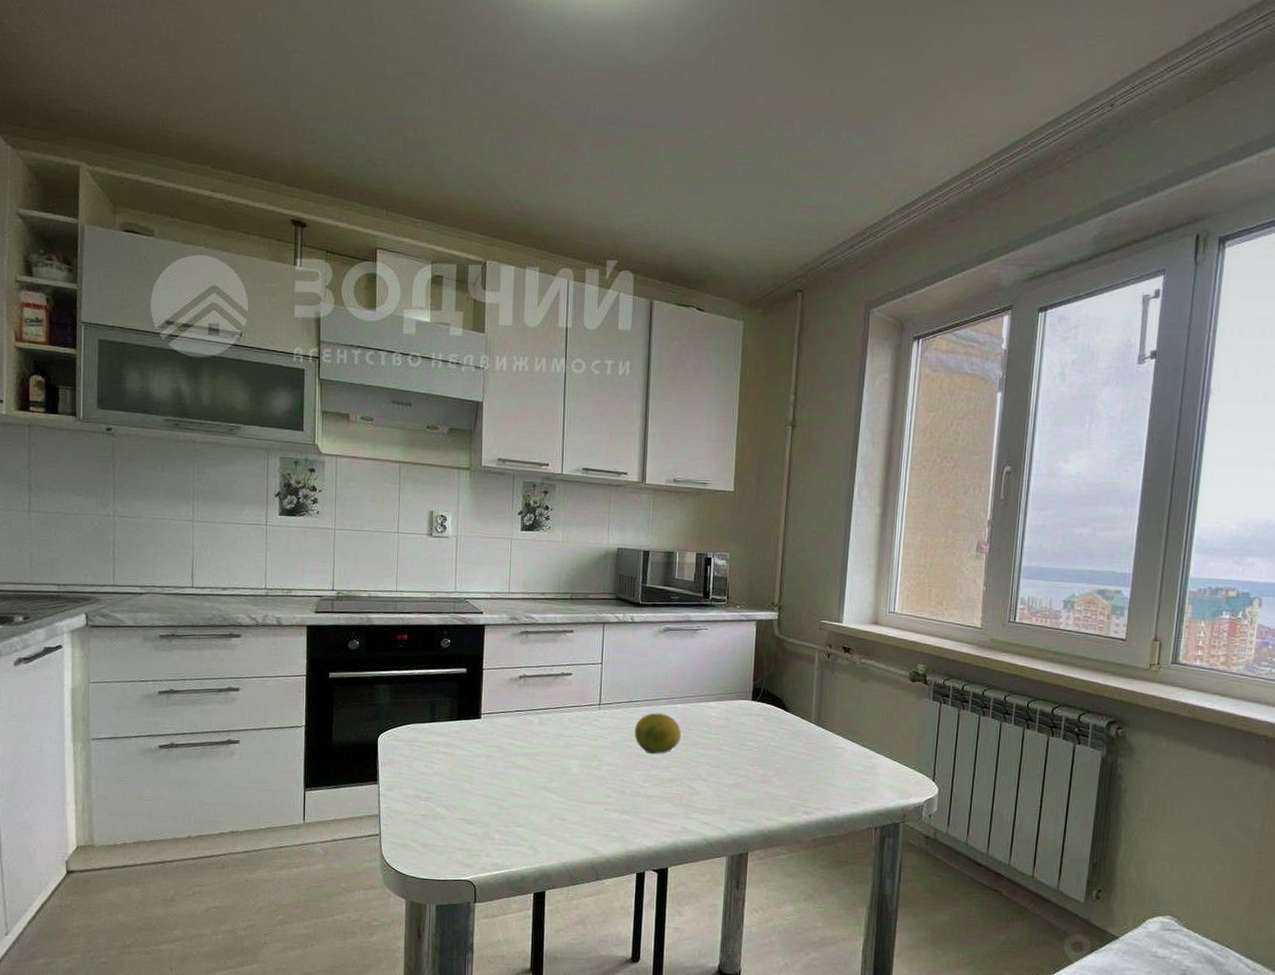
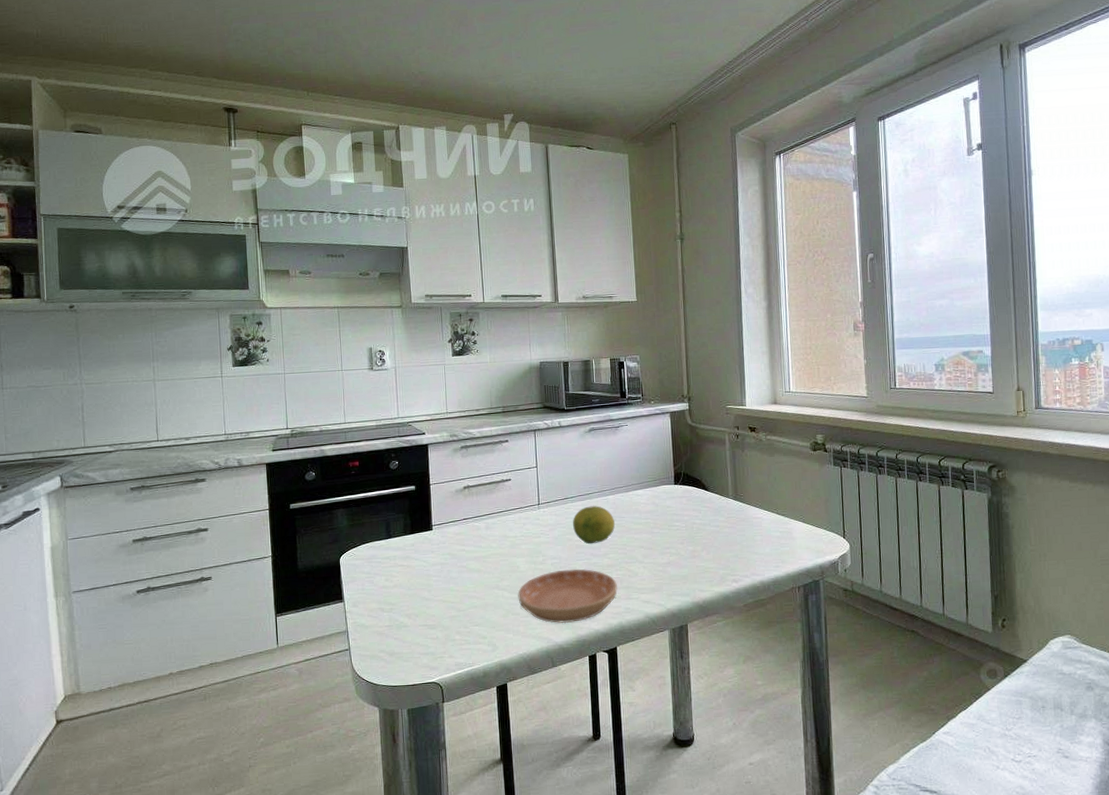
saucer: none [566,778,676,836] -> present [518,568,618,624]

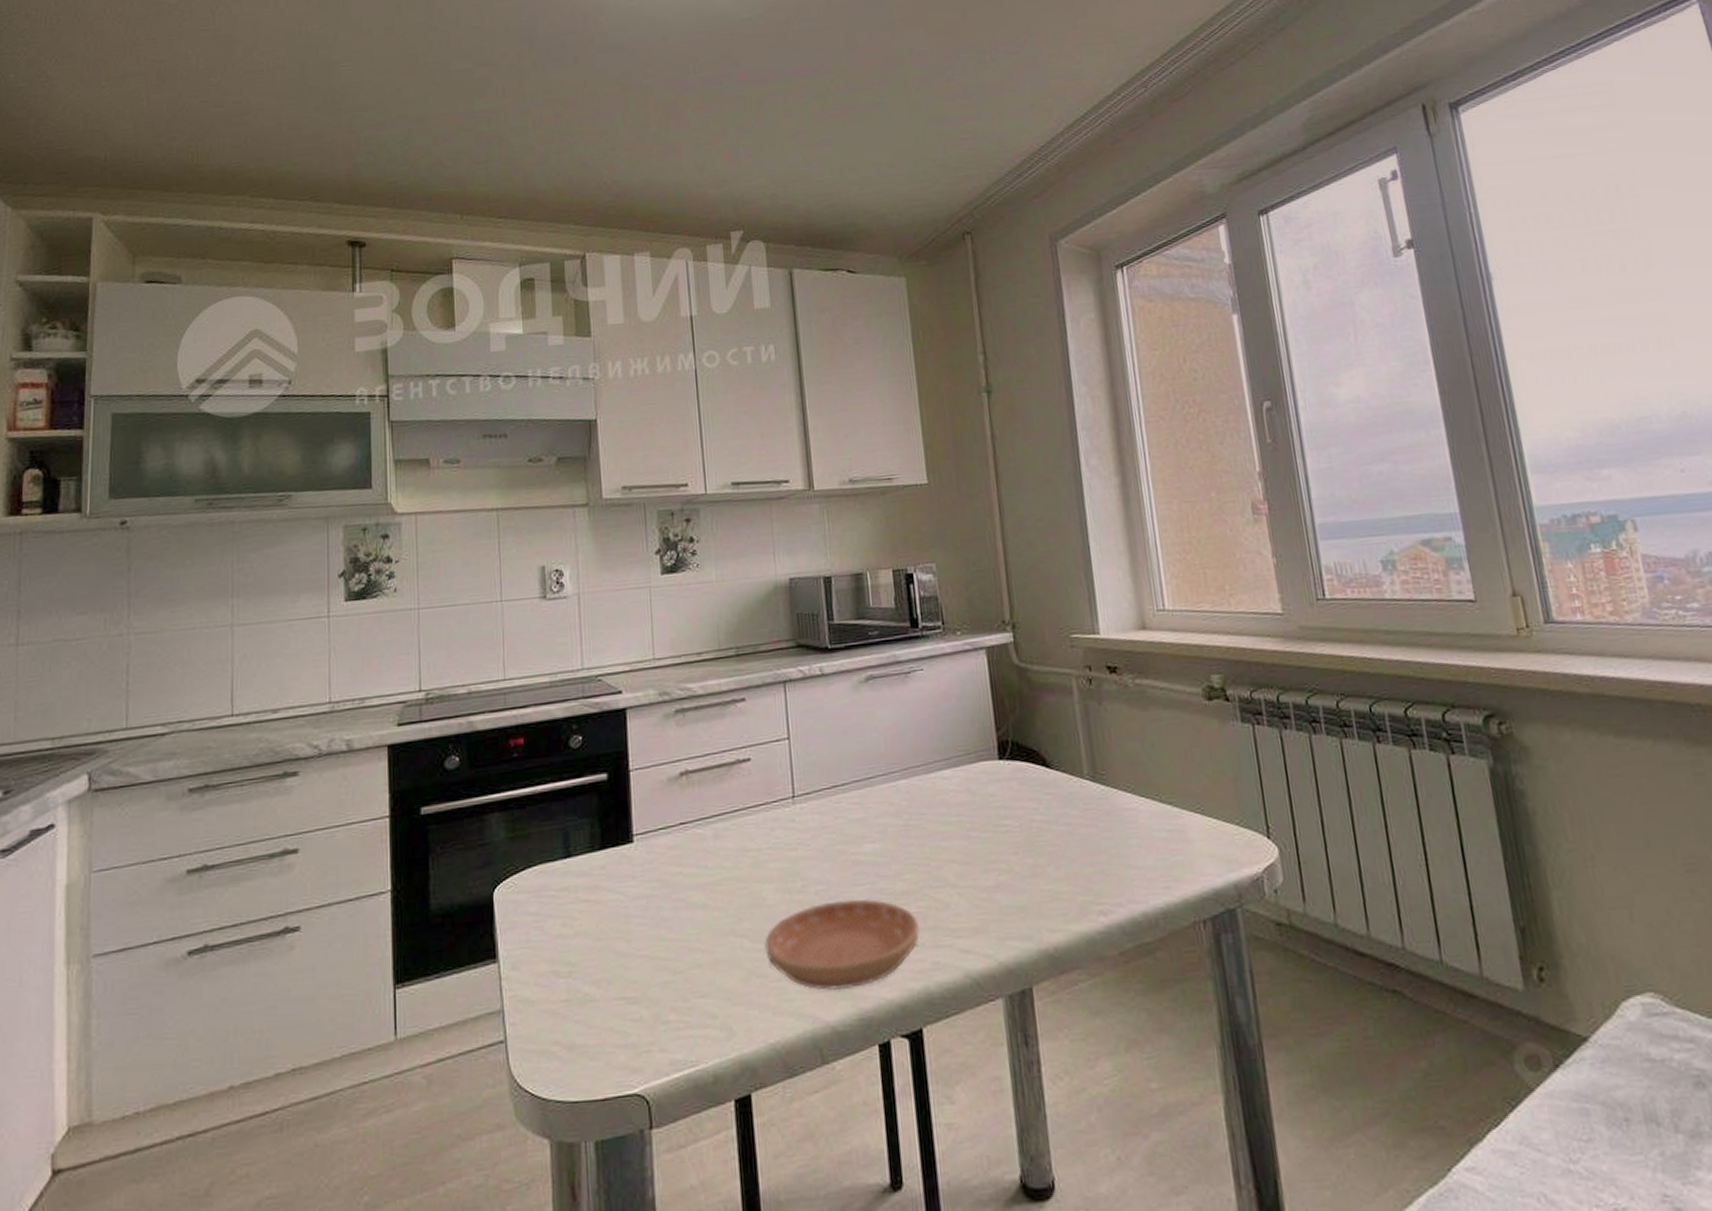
fruit: present [573,506,615,544] -> none [846,796,911,859]

